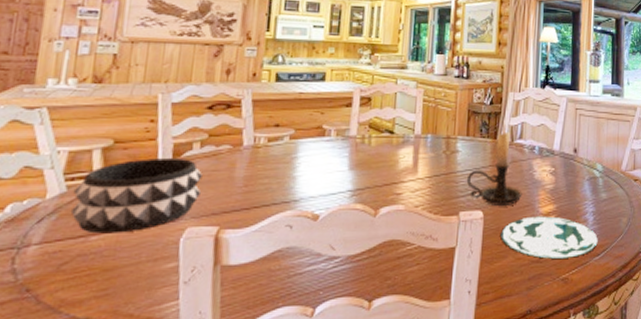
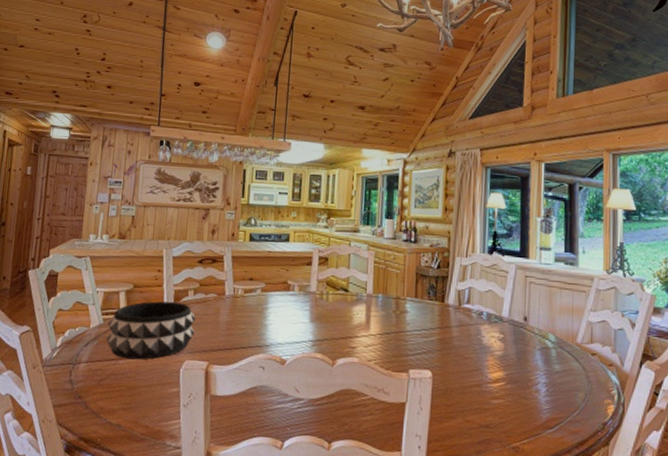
candle holder: present [466,122,523,205] -> none [415,286,471,368]
plate: present [501,216,598,259] -> none [449,381,551,428]

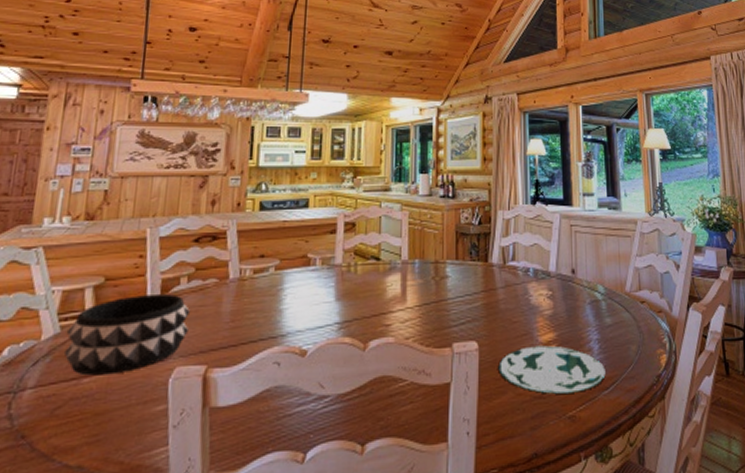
plate: none [449,381,551,428] -> present [498,345,606,394]

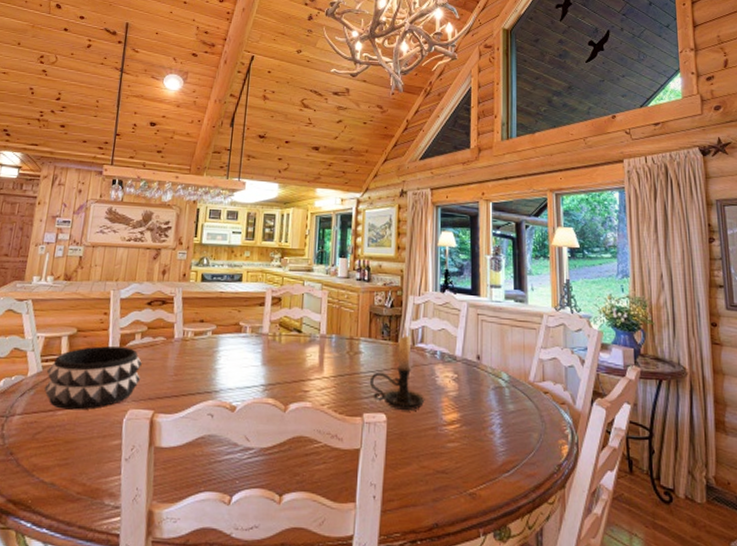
candle holder: none [458,242,519,335] -> present [369,325,425,410]
plate: present [498,345,606,394] -> none [404,423,507,472]

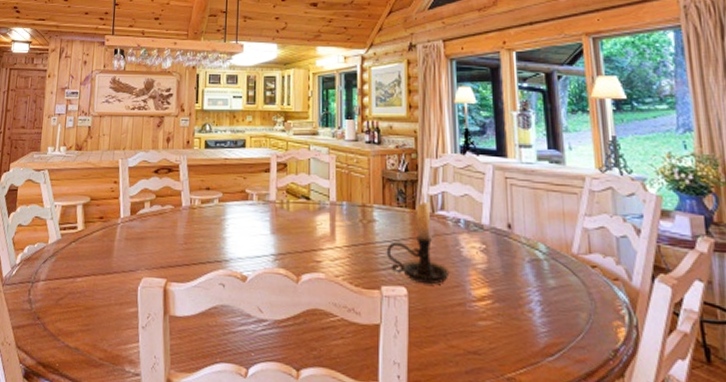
decorative bowl: present [44,345,142,410] -> none [63,214,153,278]

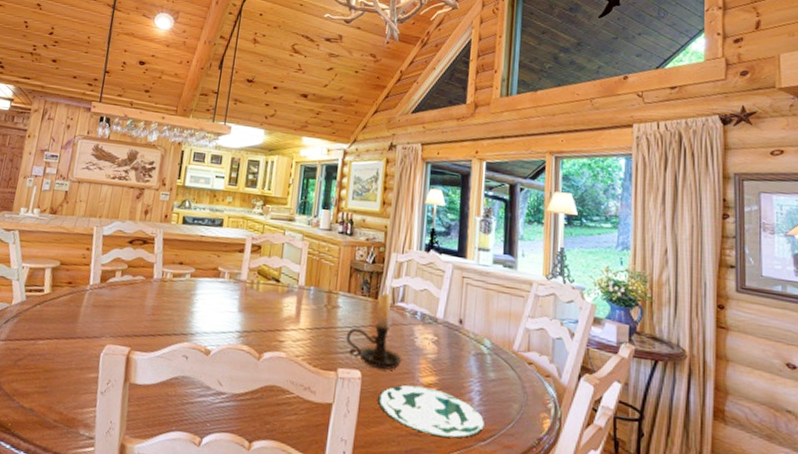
plate: none [429,299,550,354] -> present [378,385,484,438]

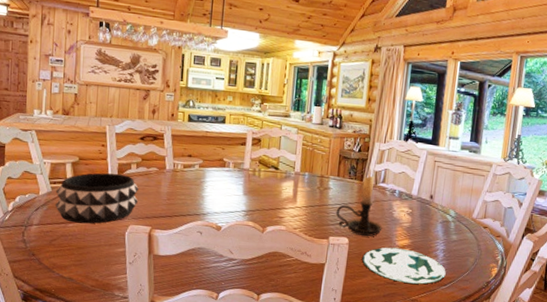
decorative bowl: none [26,280,121,341] -> present [55,172,139,224]

